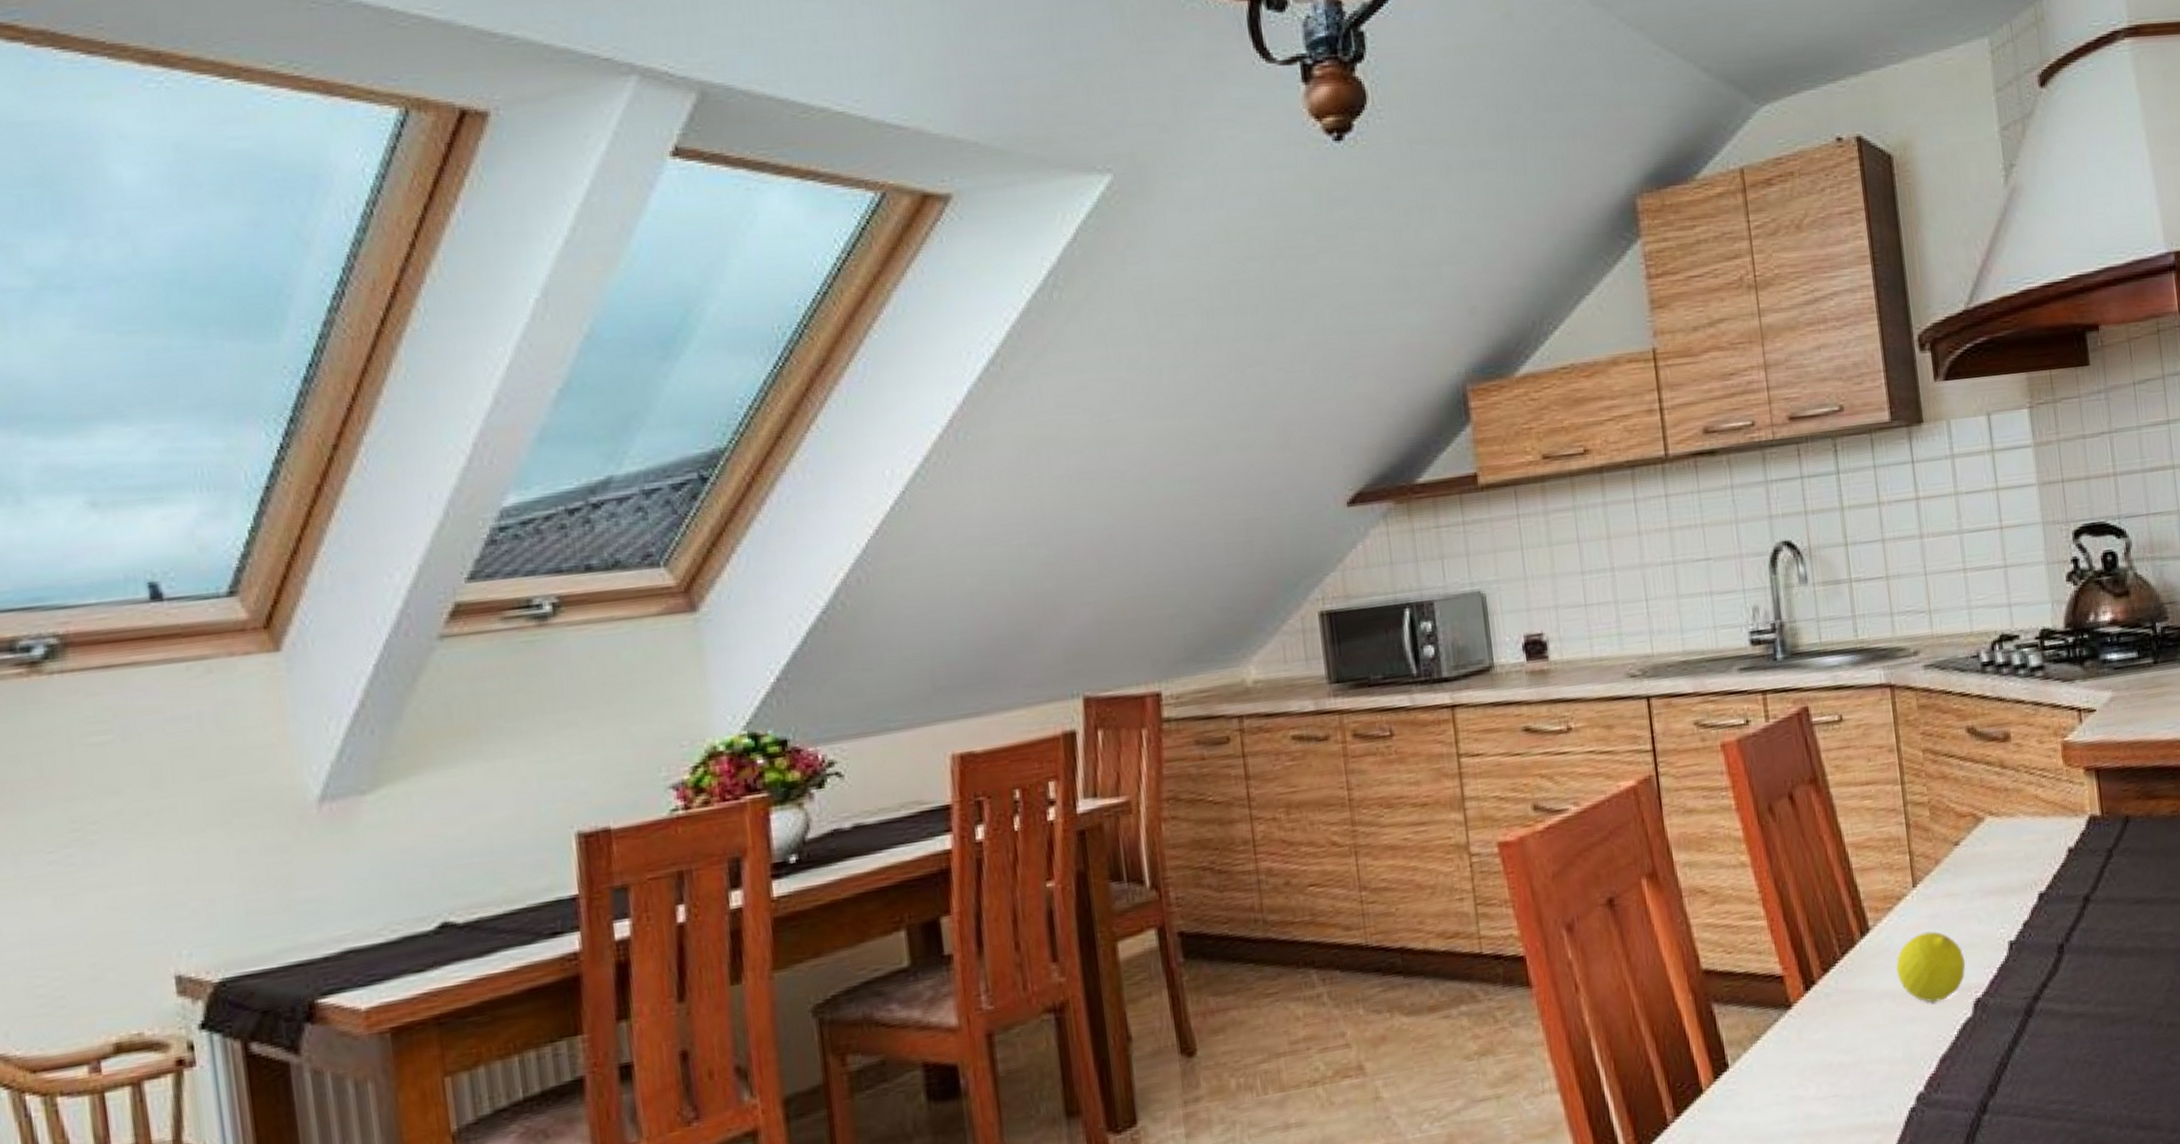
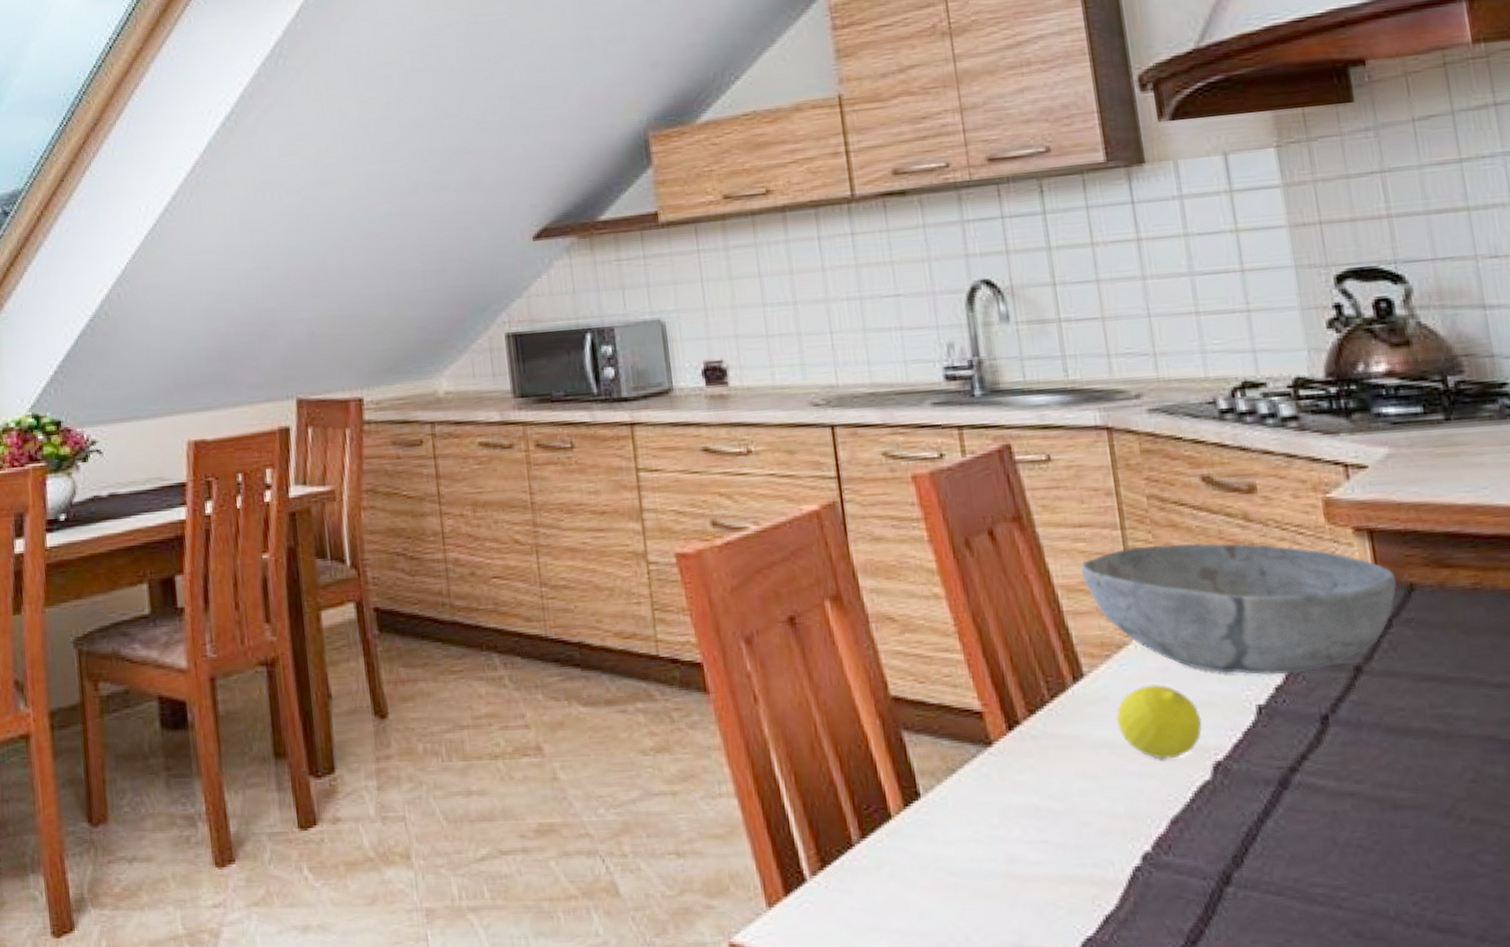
bowl: none [1868,789,2116,915] -> present [1081,543,1397,675]

